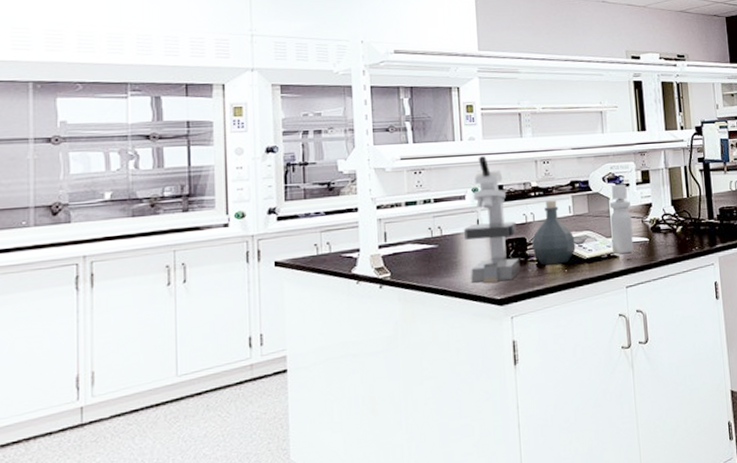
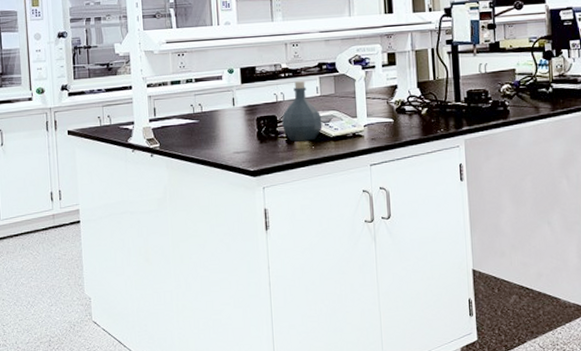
microscope: present [463,156,521,284] -> none [220,40,272,157]
spray bottle: present [609,184,634,254] -> none [355,66,379,134]

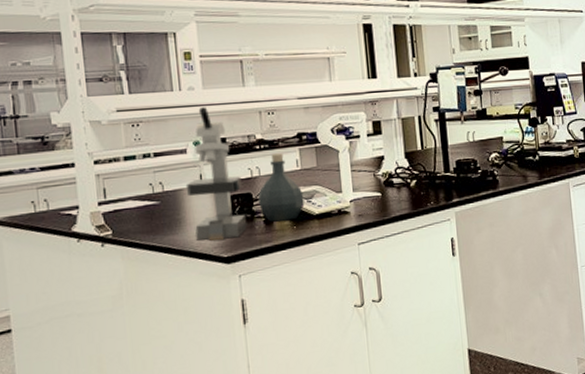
microscope: none [220,40,272,157] -> present [185,107,247,241]

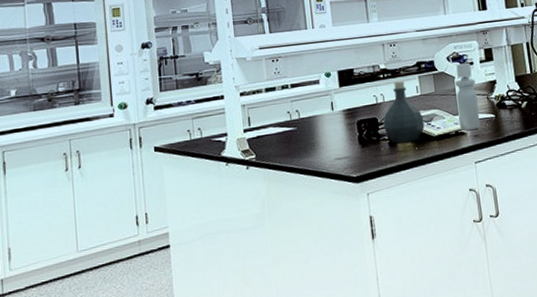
microscope: present [185,107,247,241] -> none [319,42,374,162]
spray bottle: none [339,135,366,210] -> present [455,62,481,131]

